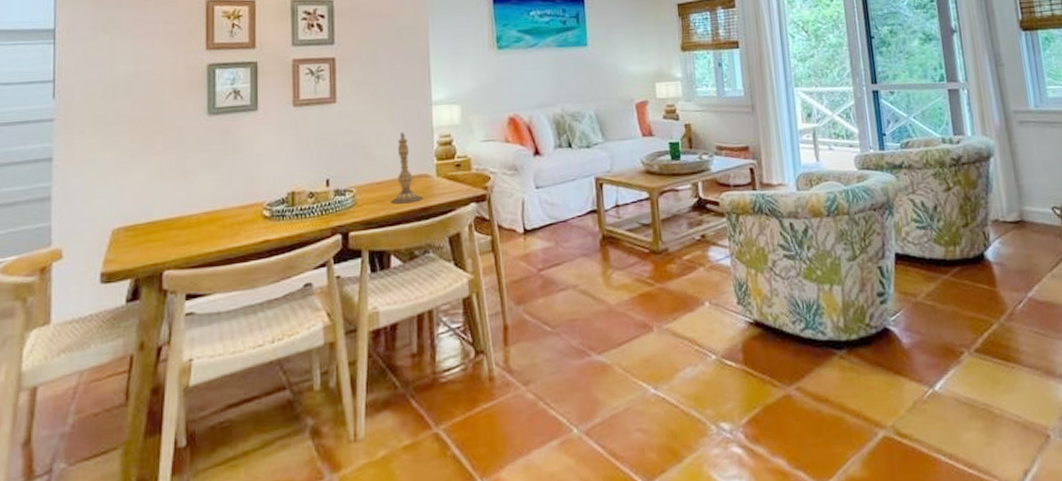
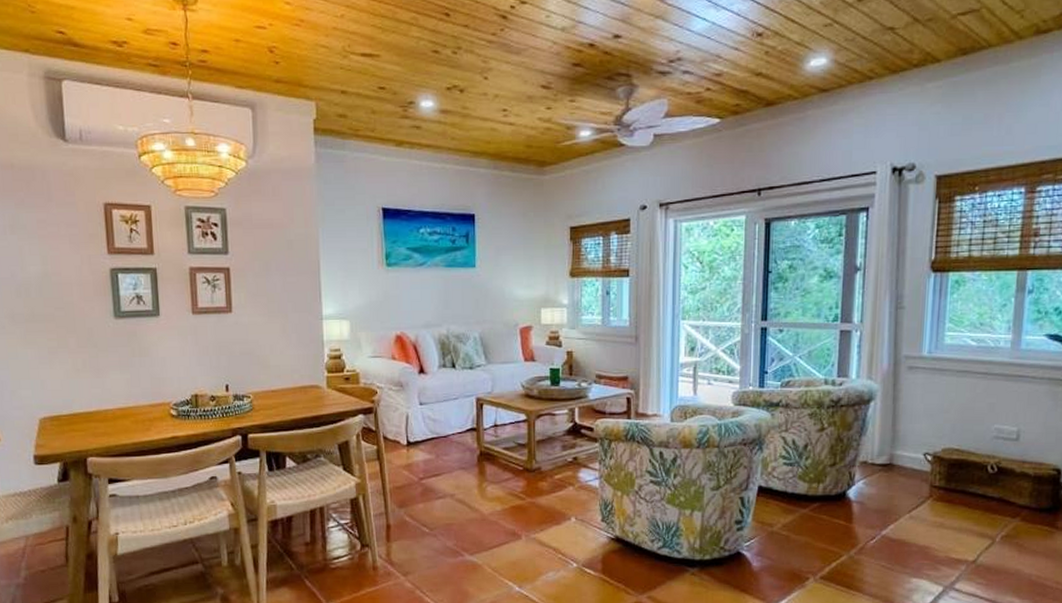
candlestick: present [391,132,422,205] -> none [285,344,314,412]

